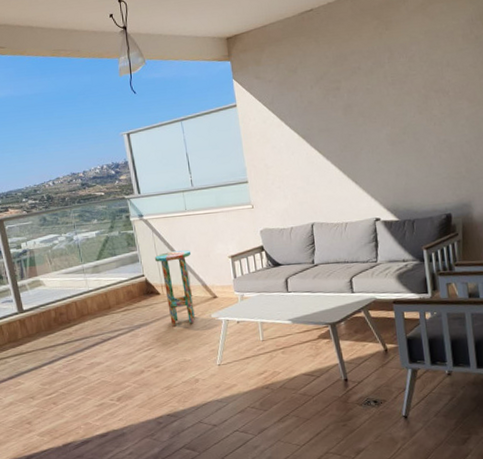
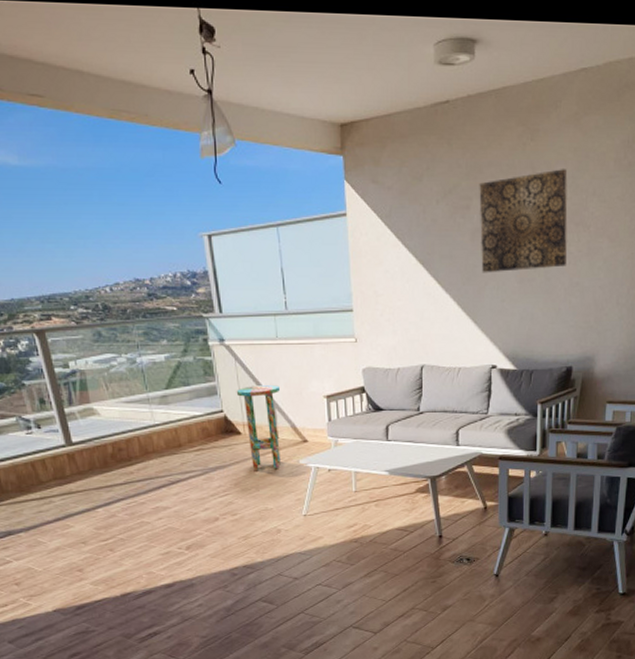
wall art: none [345,48,433,141] -> present [479,169,568,273]

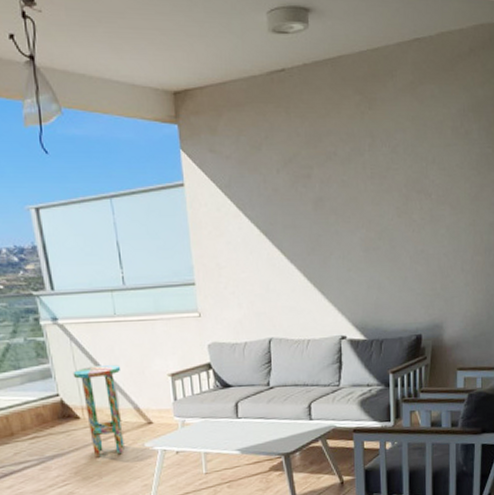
wall art: present [479,169,568,273] -> none [319,137,411,243]

